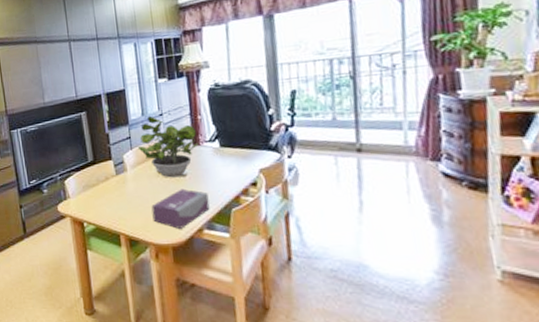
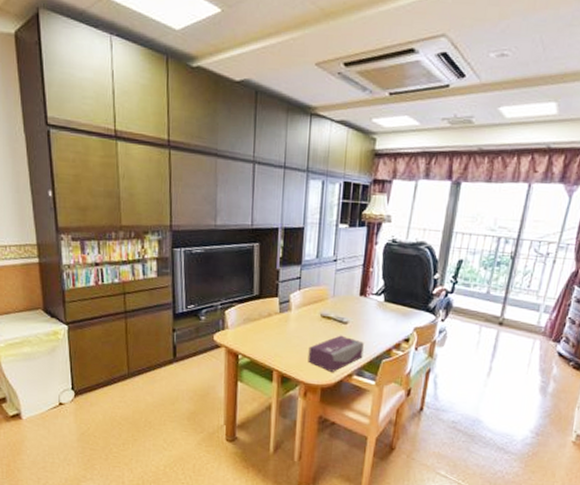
potted plant: present [137,115,199,178] -> none [306,259,365,324]

